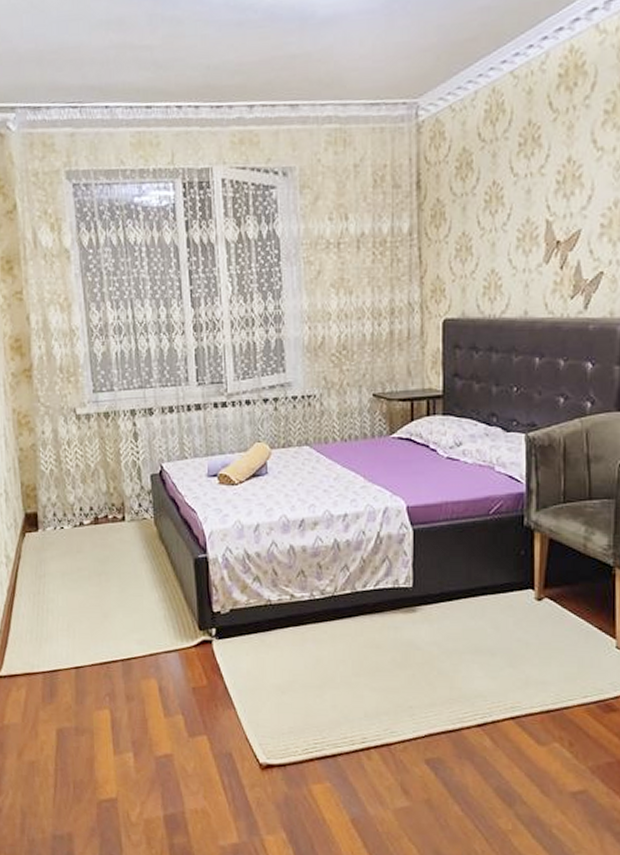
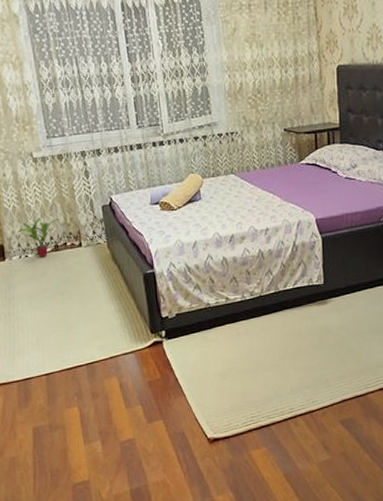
potted plant: none [53,482,101,530] -> present [17,216,59,257]

